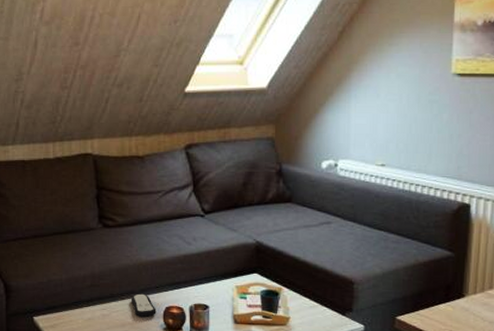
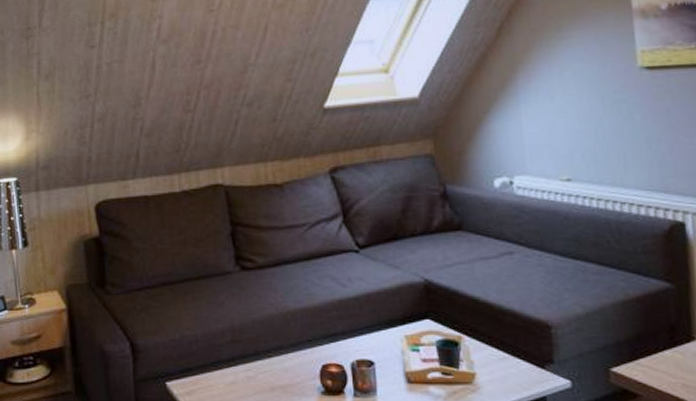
remote control: present [130,293,156,317] -> none [279,349,312,378]

